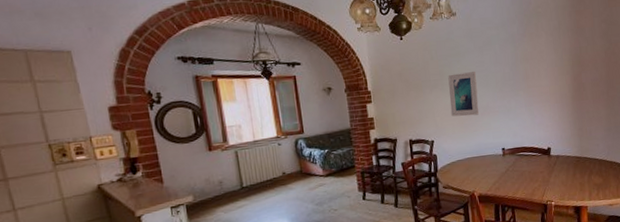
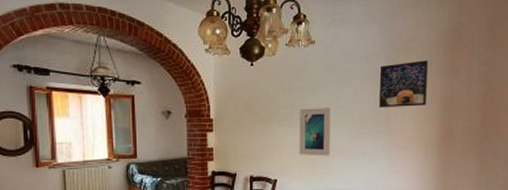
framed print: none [515,22,559,69] -> present [378,60,428,108]

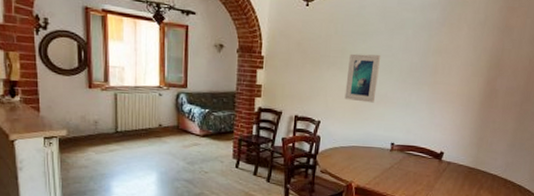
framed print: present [378,60,428,108] -> none [428,15,483,62]

